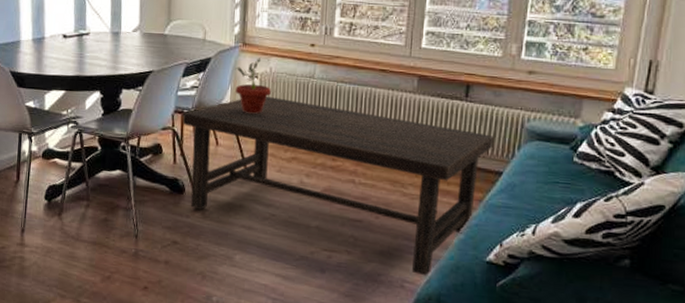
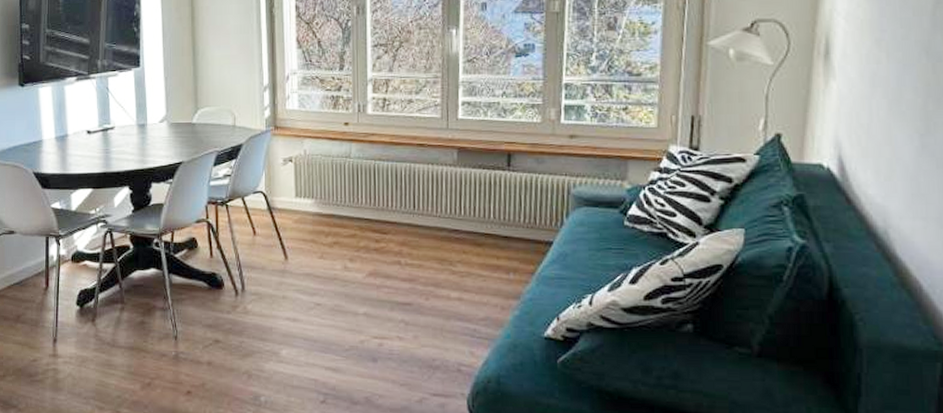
coffee table: present [182,96,494,276] -> none [216,179,541,358]
potted plant: present [235,58,272,114] -> none [268,141,308,199]

